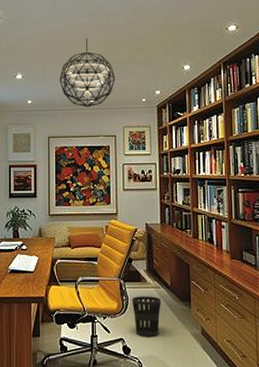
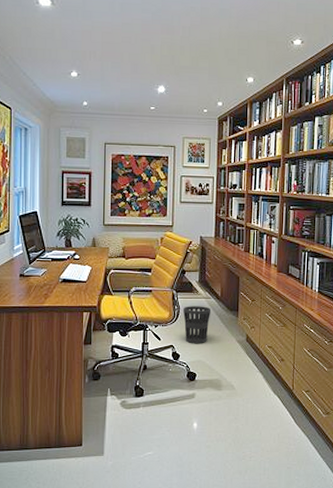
pendant light: present [59,38,116,108] -> none [118,38,178,114]

